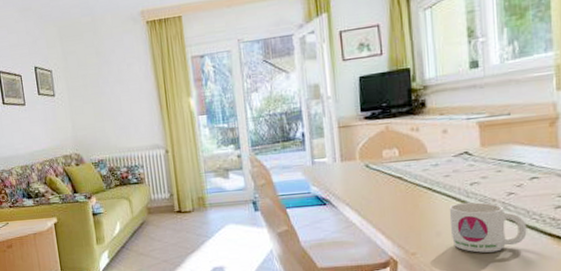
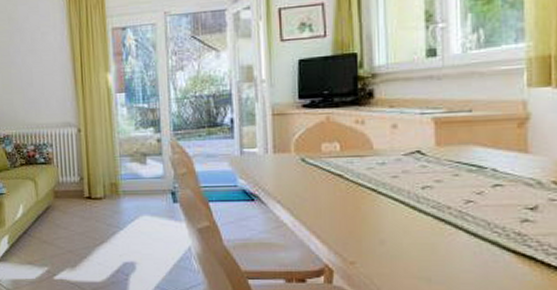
mug: present [449,202,527,253] -> none [395,208,487,267]

